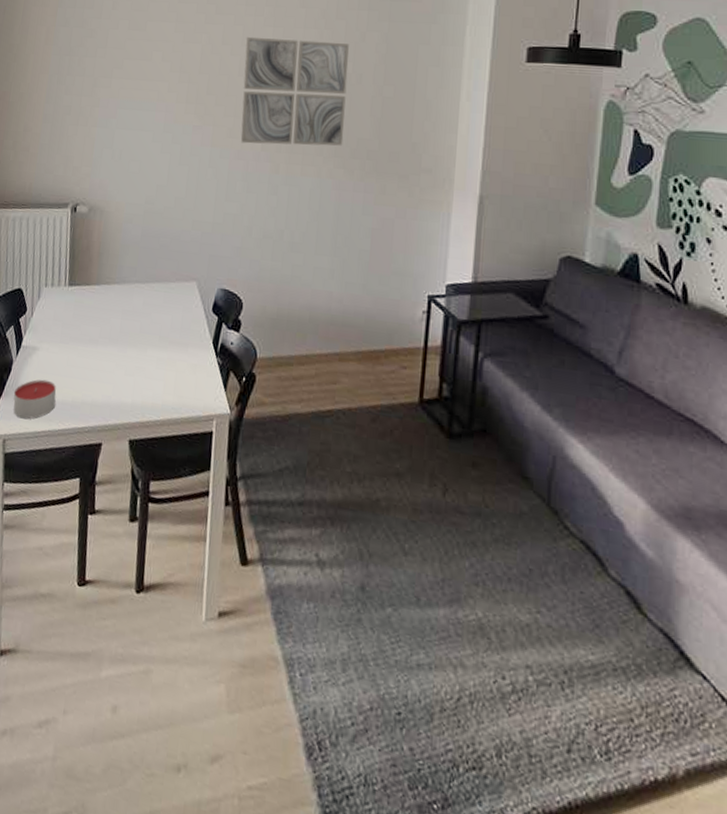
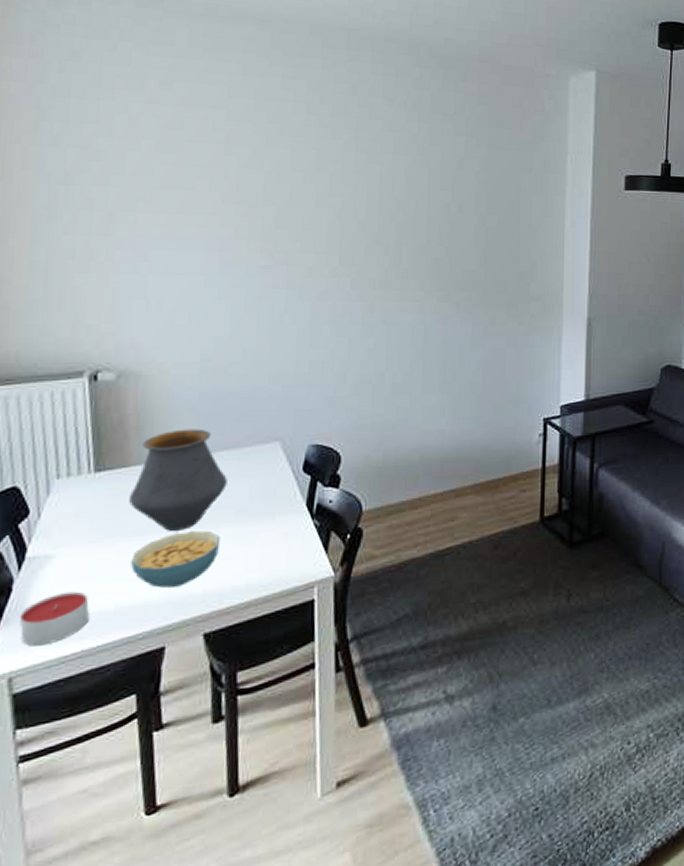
cereal bowl: none [84,347,148,394] -> present [129,530,221,588]
vase: none [88,259,156,347] -> present [129,428,227,532]
wall art: present [240,36,349,146] -> none [321,162,447,283]

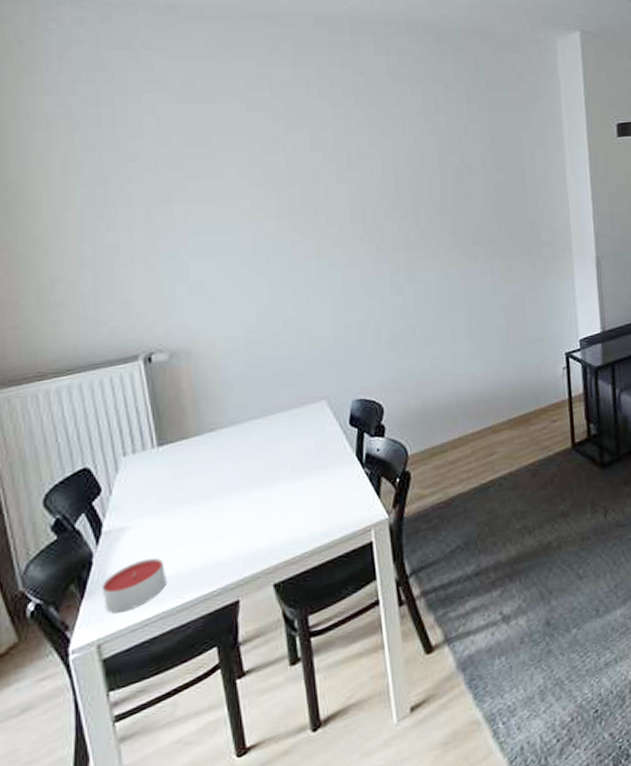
vase: present [129,428,227,532] -> none [192,396,281,494]
cereal bowl: present [129,530,221,588] -> none [199,488,281,547]

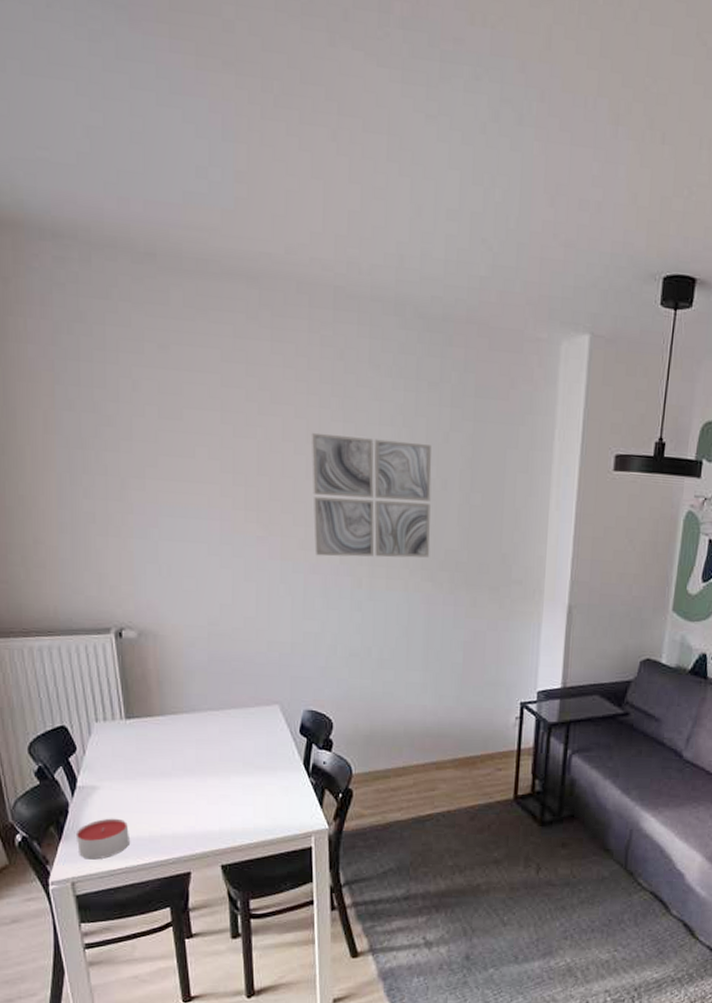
wall art: none [338,137,463,250] -> present [311,432,432,558]

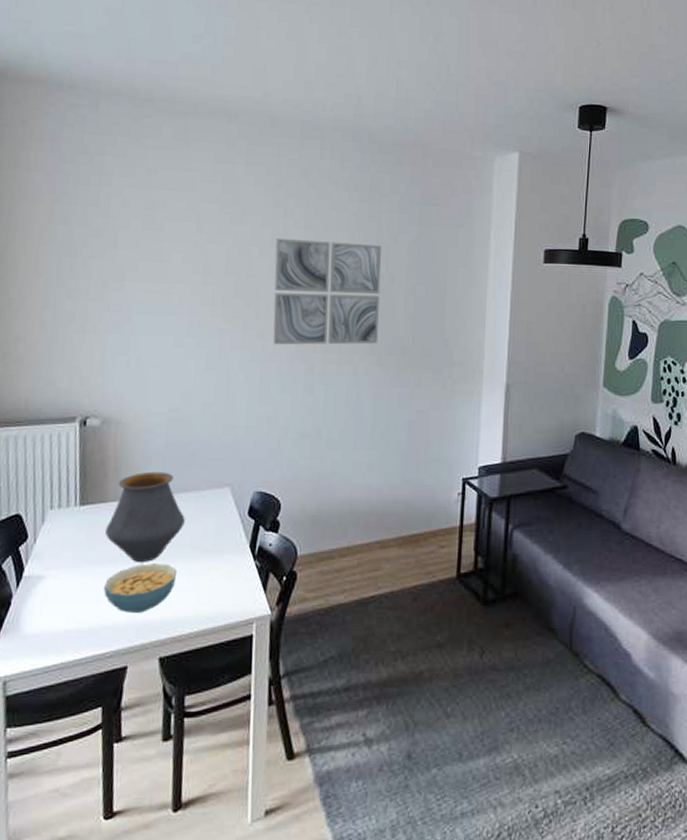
candle: present [75,818,129,860] -> none [14,609,69,655]
vase: none [155,686,235,777] -> present [105,471,185,563]
cereal bowl: none [159,777,232,824] -> present [103,563,178,613]

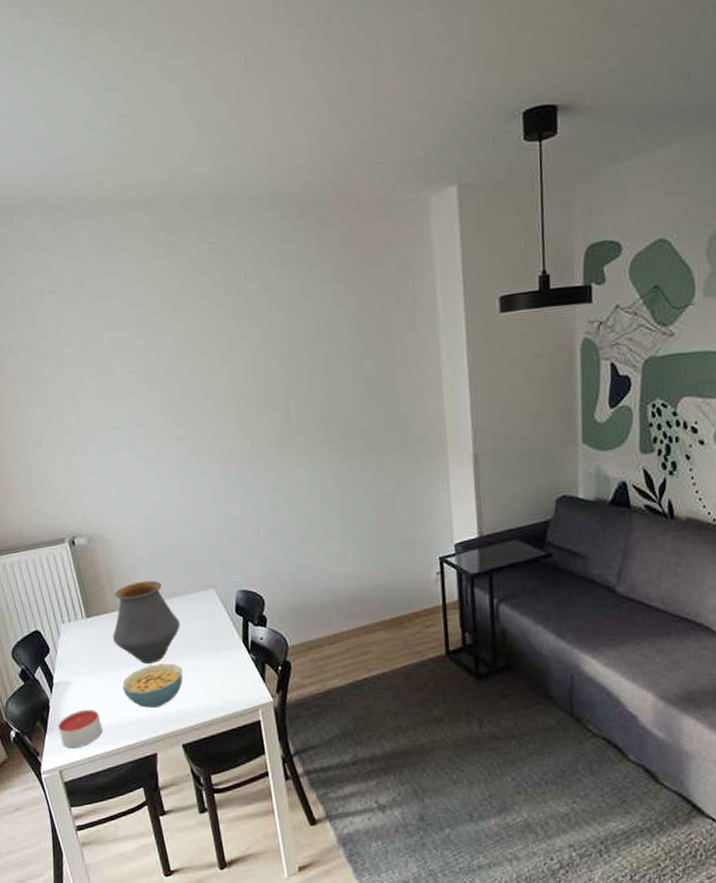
candle: none [14,609,69,655] -> present [57,709,102,749]
wall art: present [272,237,382,345] -> none [211,323,333,445]

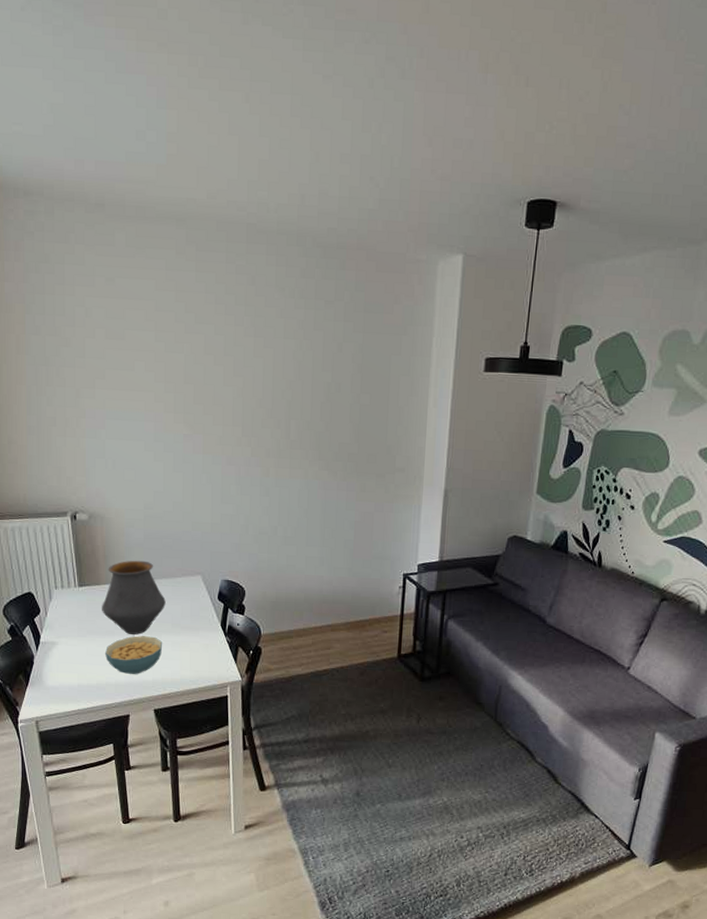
candle: present [57,709,102,749] -> none [39,668,81,703]

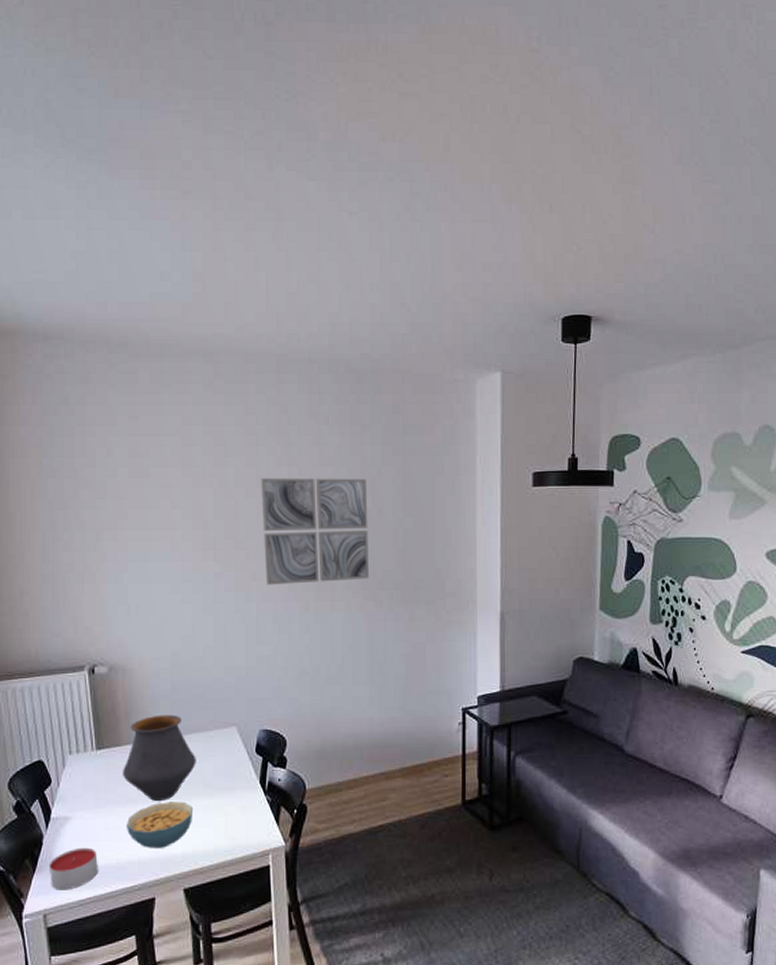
candle: none [39,668,81,703] -> present [48,847,98,890]
wall art: none [227,346,328,450] -> present [260,477,370,586]

